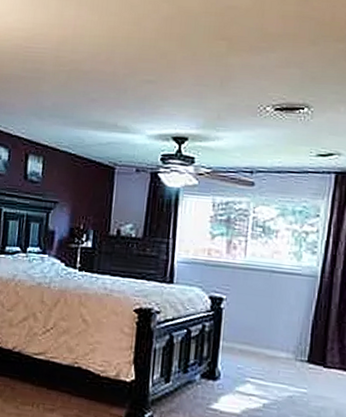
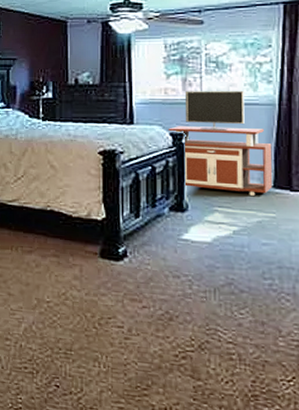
tv stand: none [208,254,310,369] -> present [168,91,273,196]

